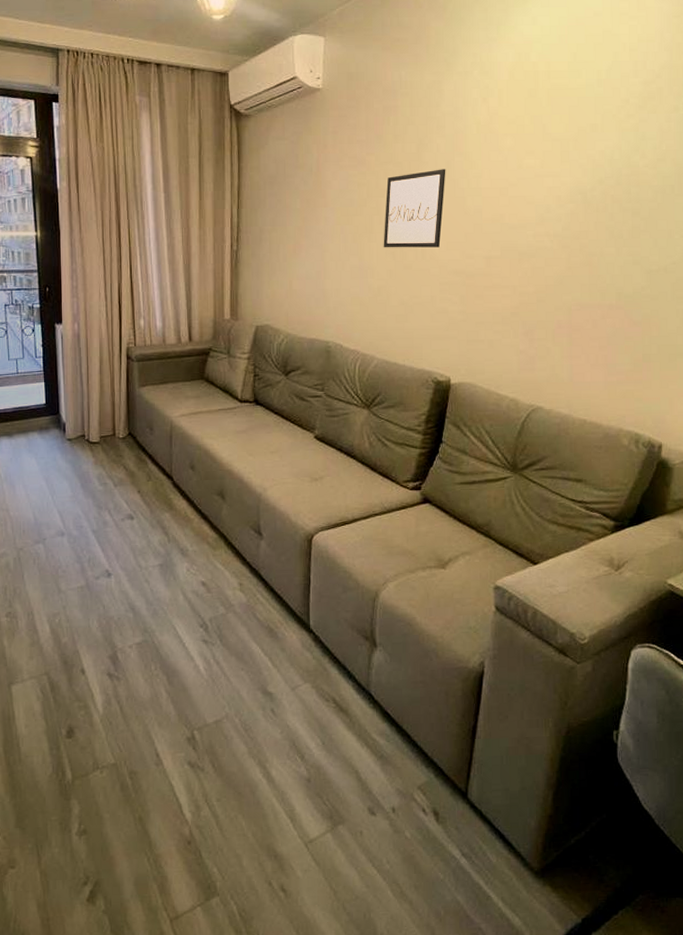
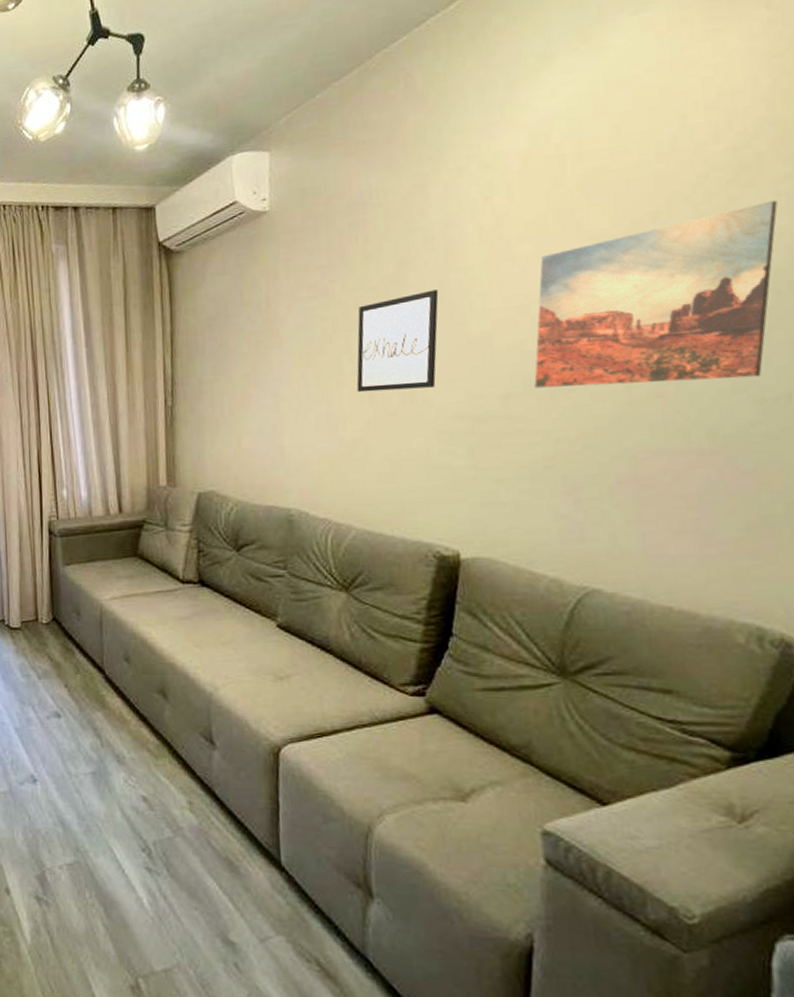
wall art: none [508,125,668,254] -> present [534,200,778,388]

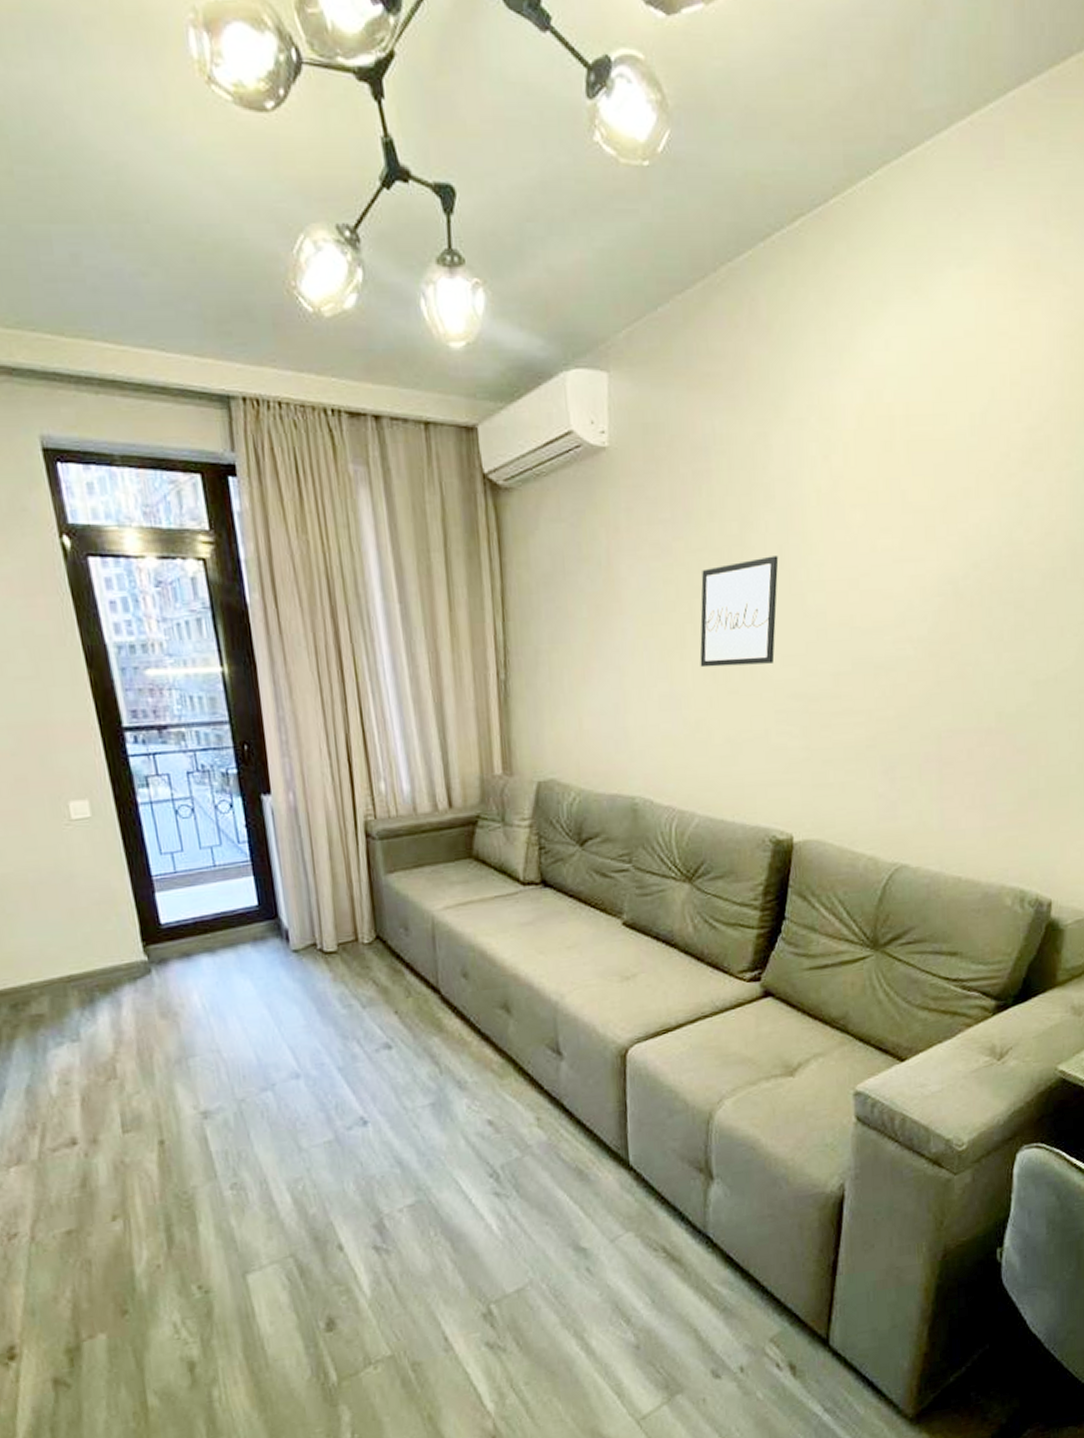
wall art: present [534,200,778,388] -> none [861,486,1059,667]

